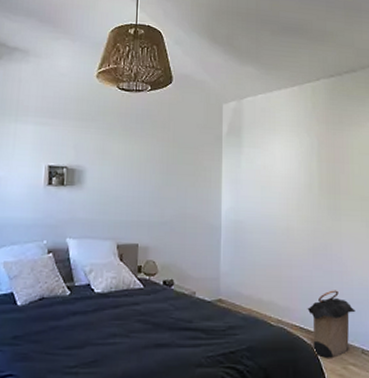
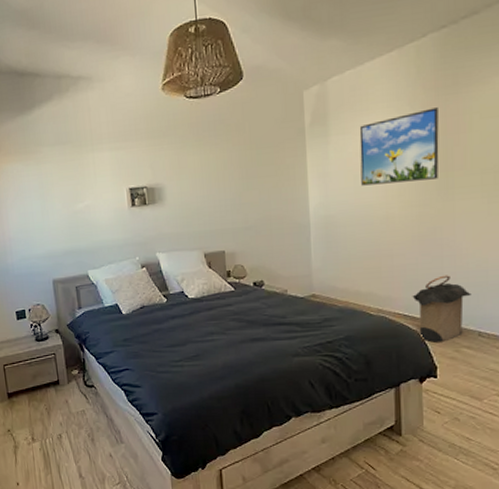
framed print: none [267,138,329,200] -> present [359,107,439,186]

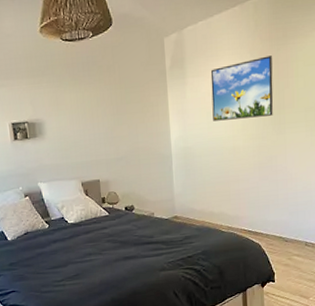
laundry hamper: present [412,275,471,342] -> none [254,196,300,253]

